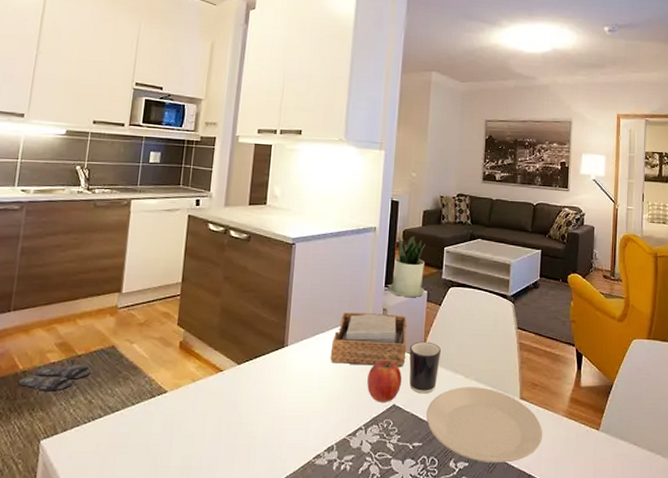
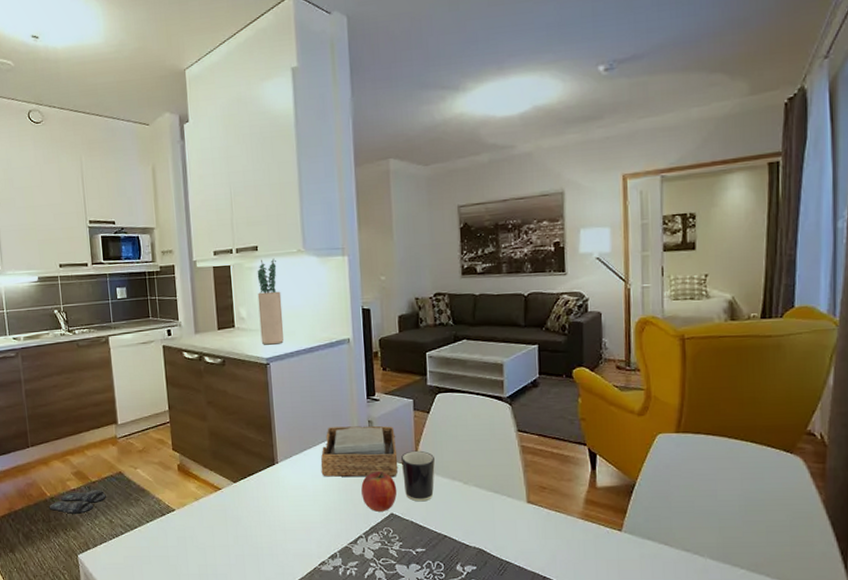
vase: none [290,143,317,226] -> present [257,258,284,345]
planter: present [388,236,425,298] -> none [370,344,411,408]
plate: present [426,387,542,463] -> none [426,493,556,566]

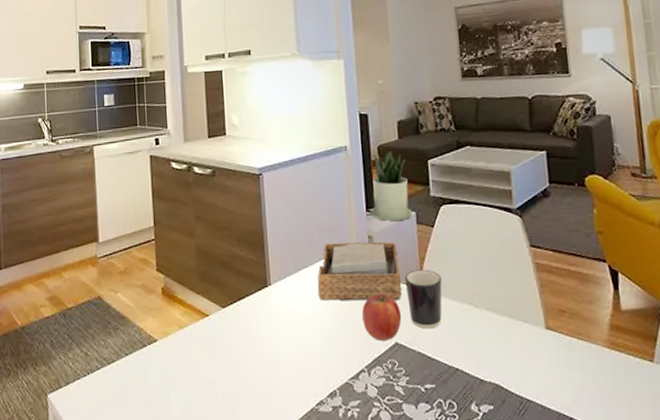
slippers: present [49,490,106,514] -> none [19,317,82,346]
vase: present [257,258,284,345] -> none [249,62,277,154]
planter: none [370,344,411,408] -> present [370,152,413,222]

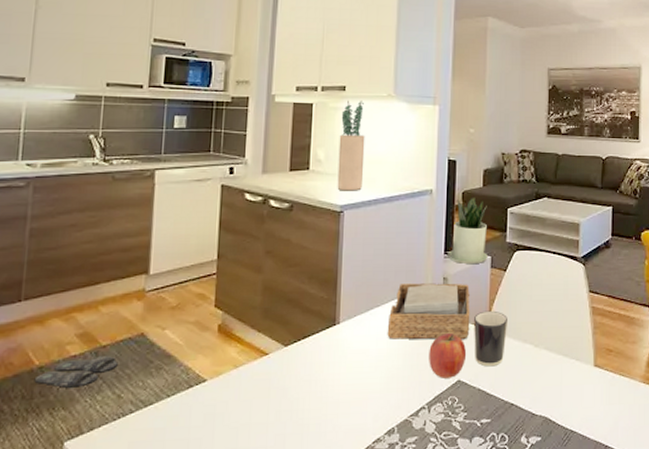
slippers: none [19,317,82,346] -> present [34,356,118,388]
vase: none [249,62,277,154] -> present [337,100,365,191]

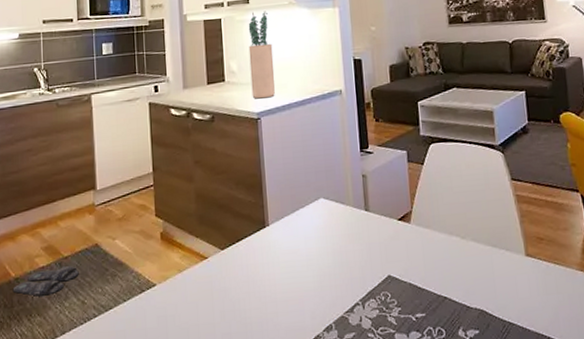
napkin holder: present [387,283,470,340] -> none [314,180,394,238]
fruit: present [429,332,467,378] -> none [356,228,394,275]
planter: present [448,198,489,265] -> none [364,94,405,161]
mug: present [474,310,507,367] -> none [397,204,432,261]

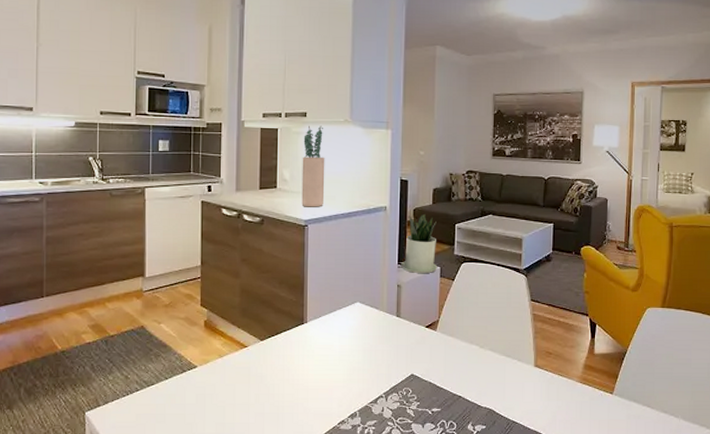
slippers: present [12,266,79,296] -> none [58,344,124,369]
planter: none [364,94,405,161] -> present [401,214,438,274]

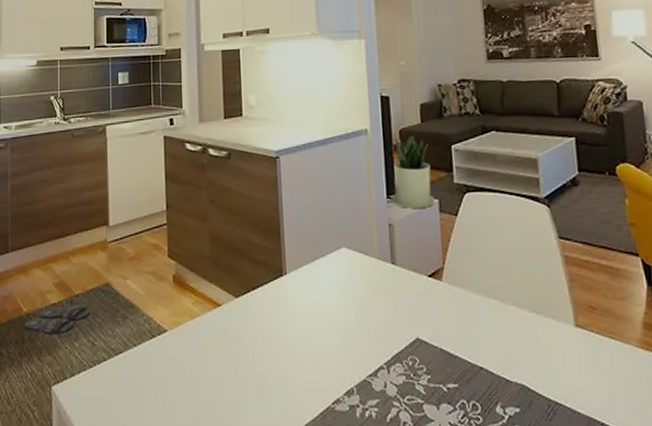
slippers: none [58,344,124,369] -> present [24,305,90,334]
vase: present [301,125,325,207] -> none [268,41,296,136]

